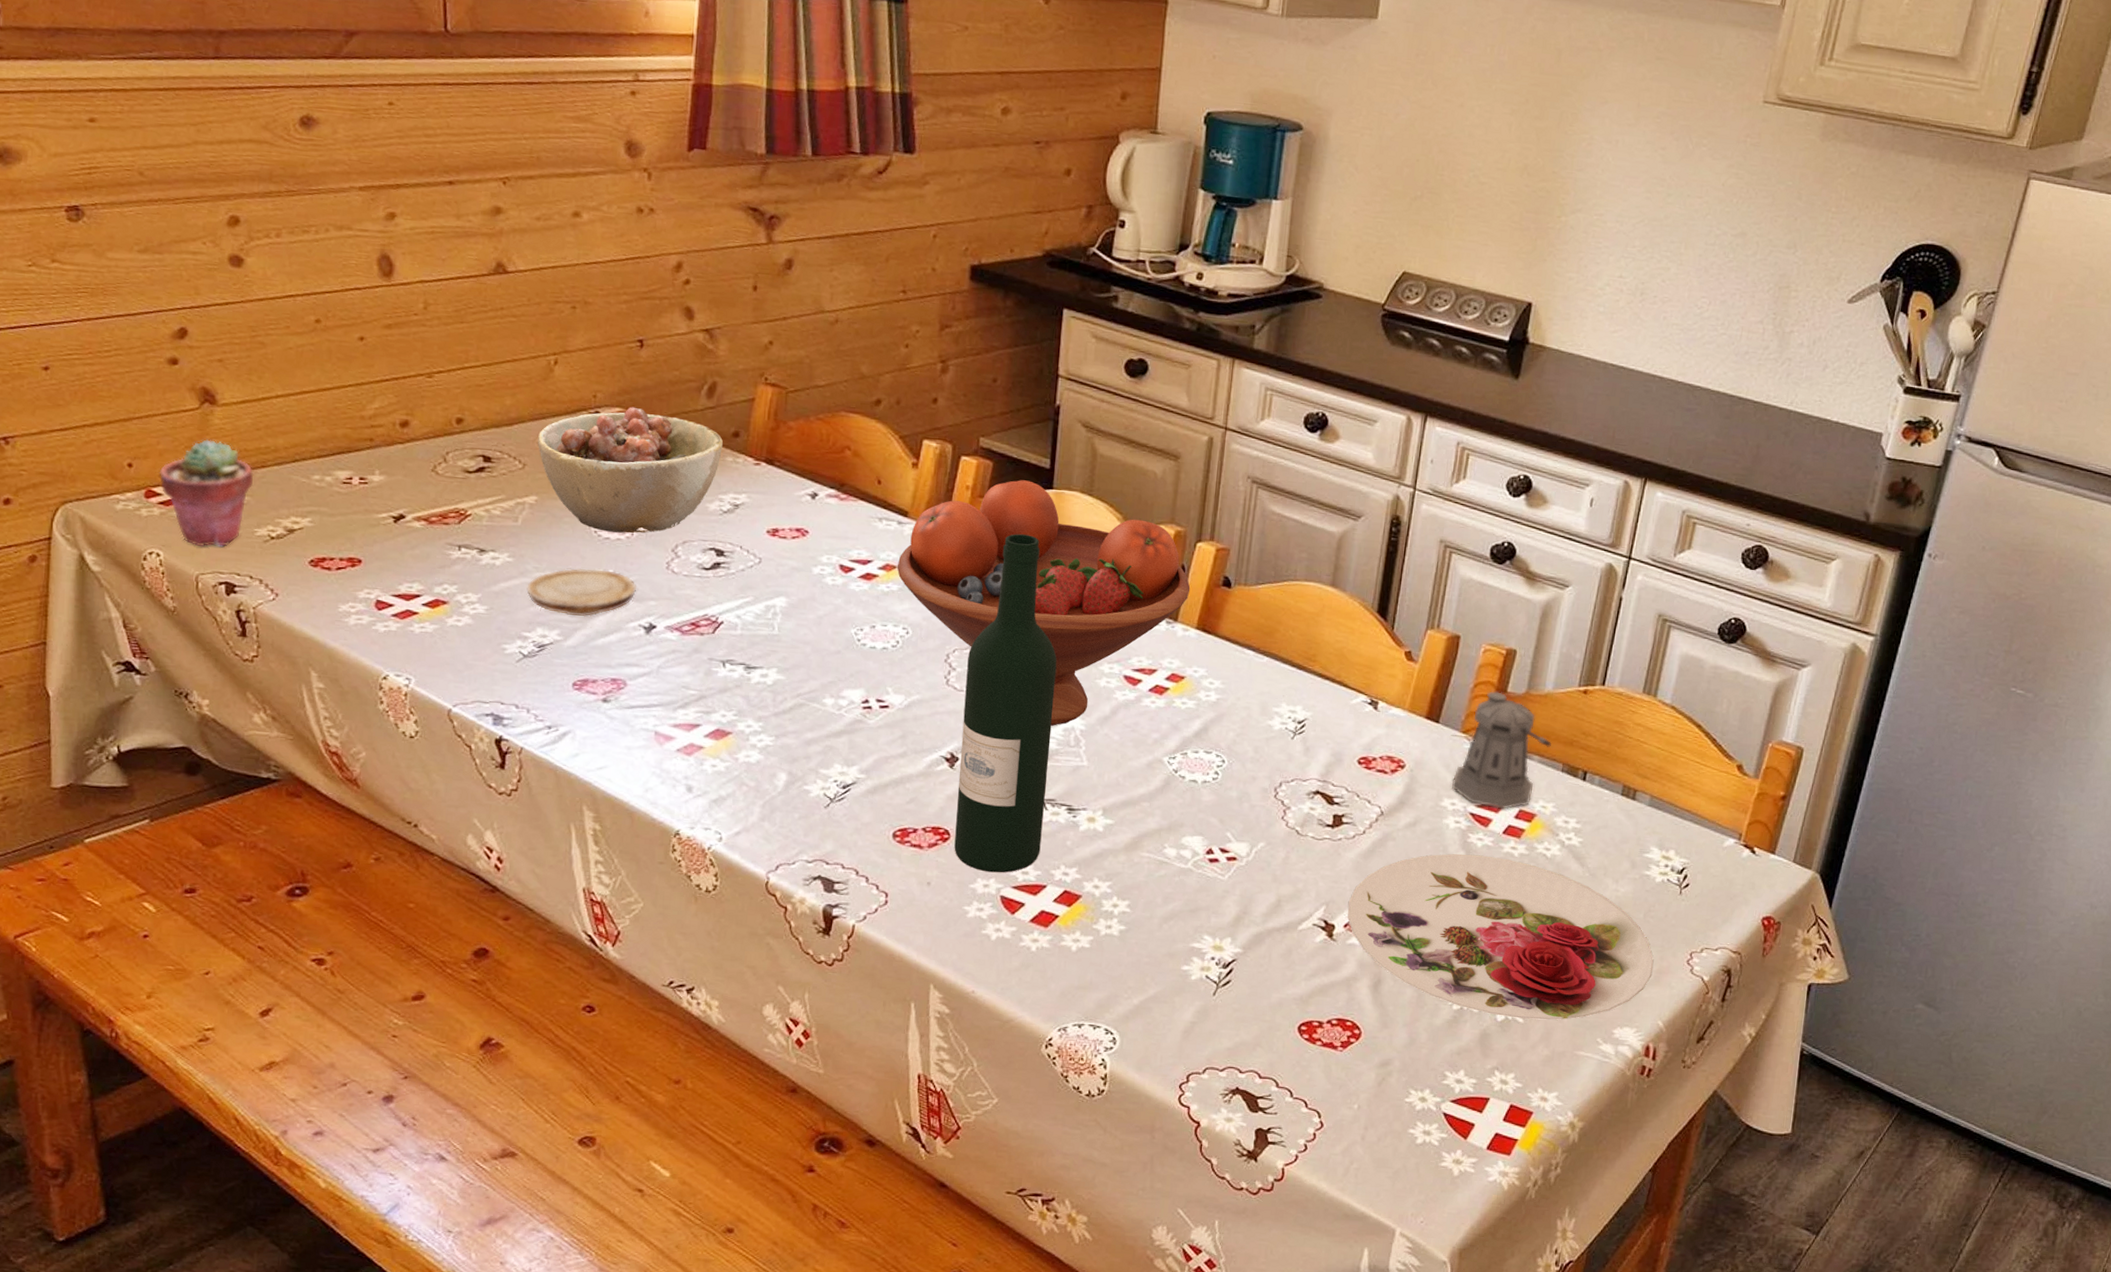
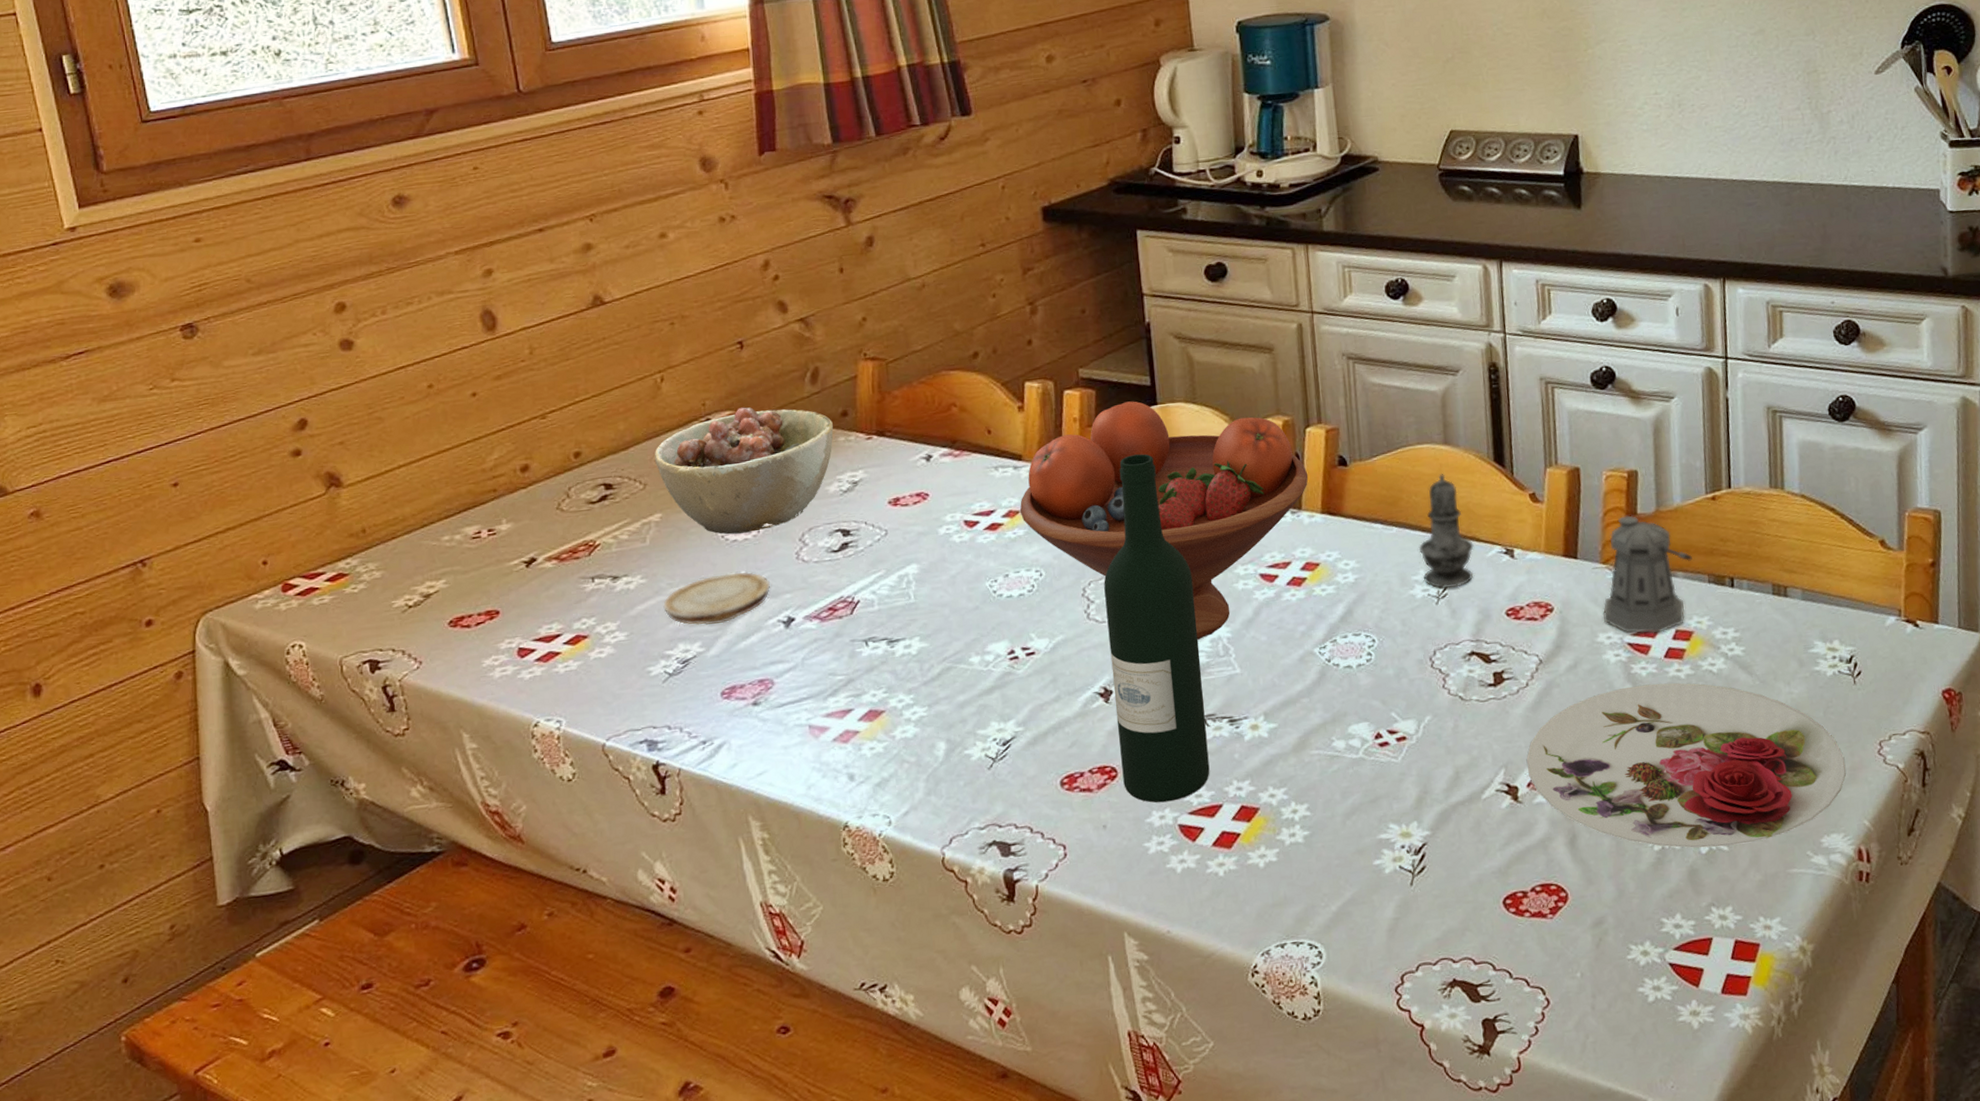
potted succulent: present [159,439,254,547] -> none [293,522,386,630]
salt shaker: none [1283,613,1340,727] -> present [1418,473,1474,589]

